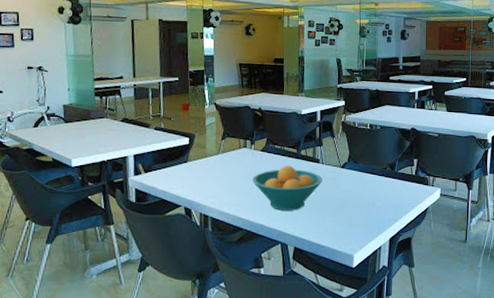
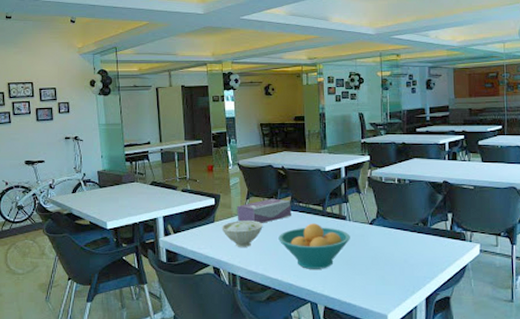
bowl: none [195,161,237,188] -> present [221,221,263,247]
tissue box: none [211,139,267,164] -> present [237,198,291,223]

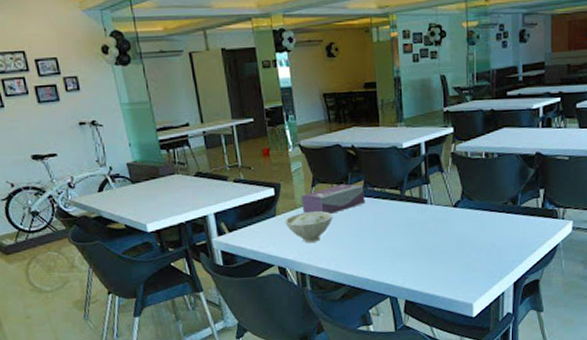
fruit bowl: present [278,223,350,269] -> none [351,210,432,262]

